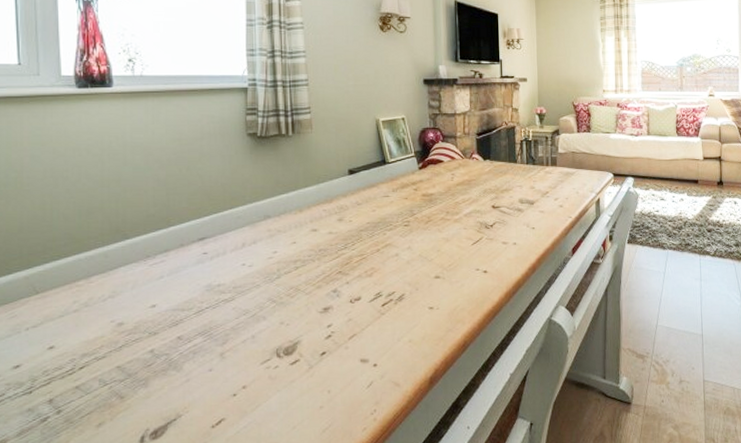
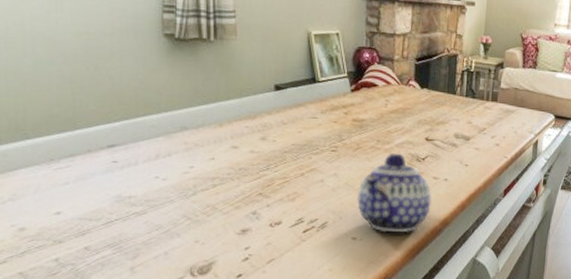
teapot: none [431,222,503,300] -> present [357,153,432,233]

